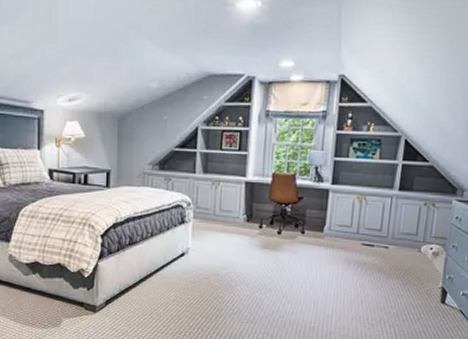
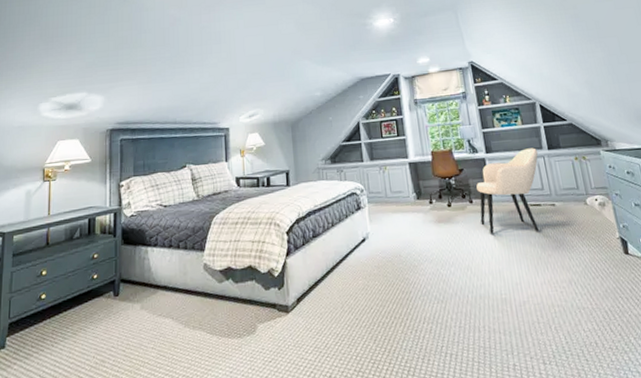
armchair: none [308,185,388,272] -> present [476,148,539,234]

